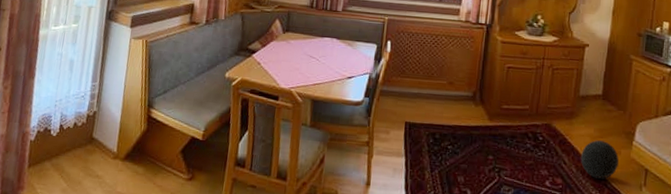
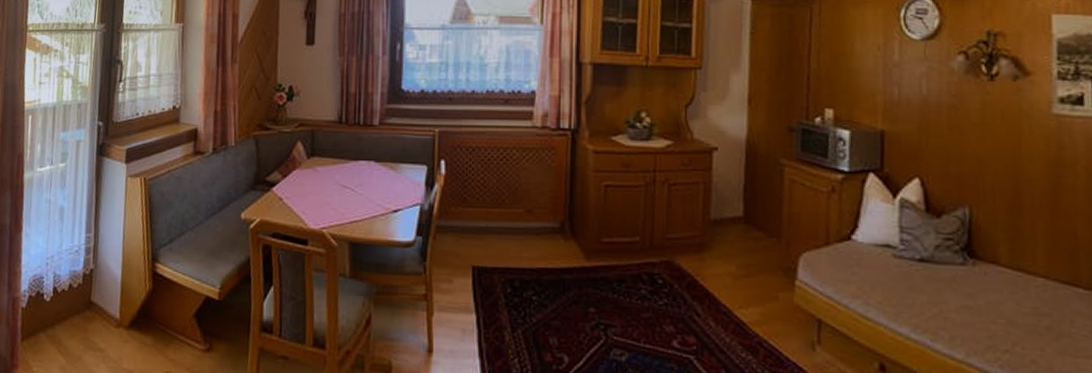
ball: present [581,140,619,179] -> none [721,281,776,336]

